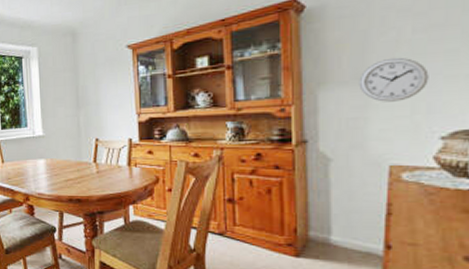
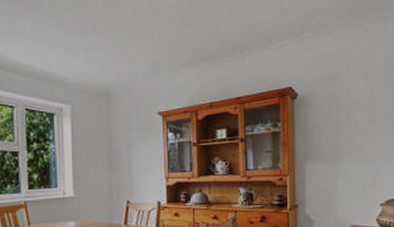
wall clock: present [359,57,429,102] -> none [332,141,374,176]

